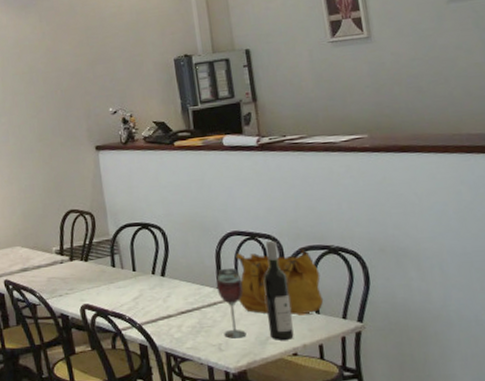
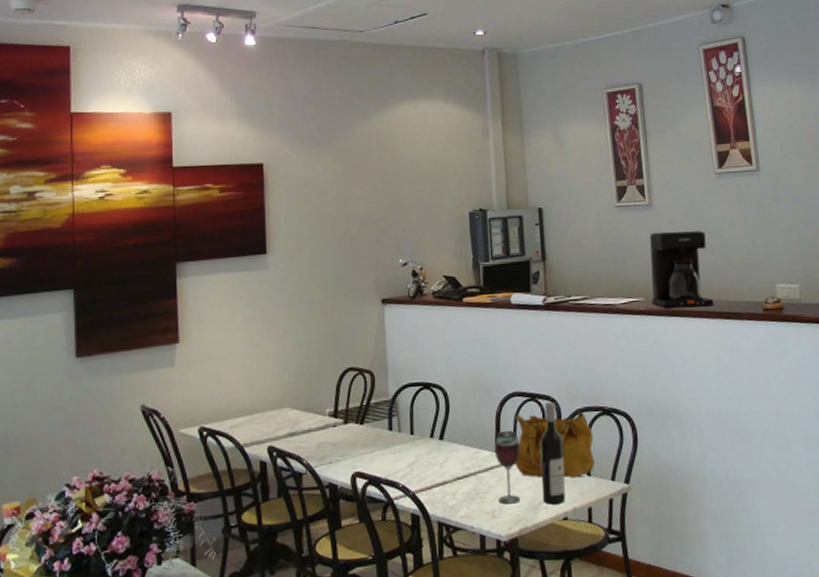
coffee maker: none [371,60,452,145] -> present [650,231,714,309]

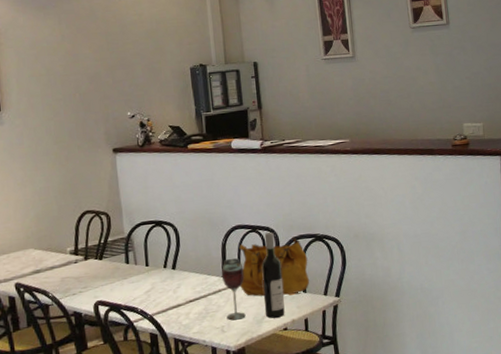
coffee maker: present [650,231,714,309] -> none [354,79,410,148]

